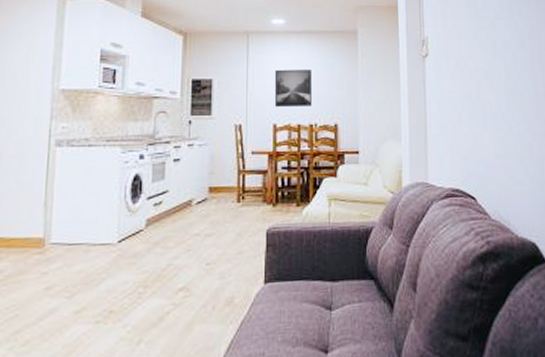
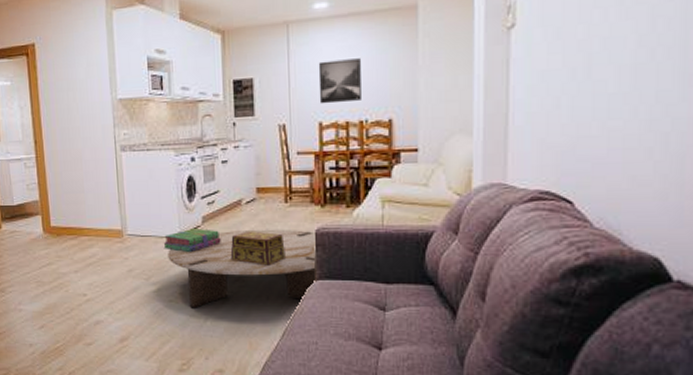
stack of books: none [95,232,166,262] -> present [163,227,221,253]
coffee table: none [100,230,266,329] -> present [168,229,316,308]
decorative box: none [175,233,236,271] -> present [230,231,287,266]

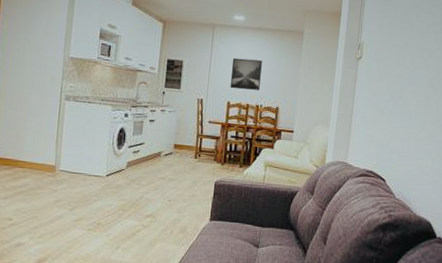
stack of books: present [163,227,221,253] -> none [90,170,140,191]
coffee table: present [168,229,316,308] -> none [93,176,215,237]
decorative box: present [230,231,287,266] -> none [146,177,191,207]

